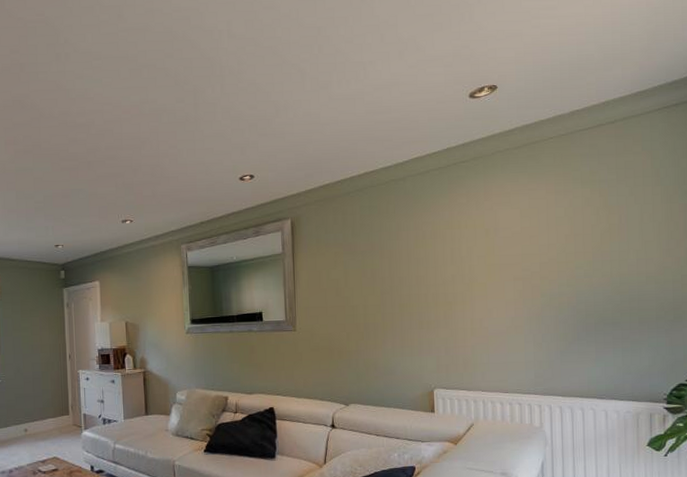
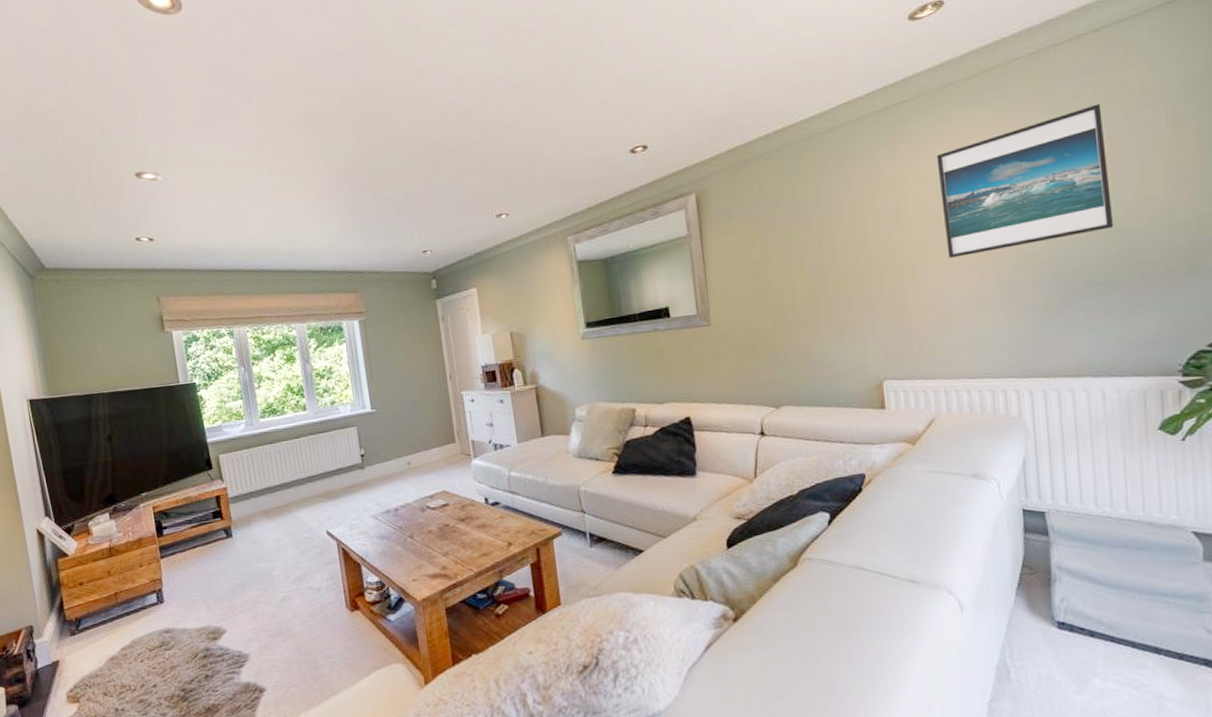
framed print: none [485,180,619,292] -> present [936,104,1114,258]

